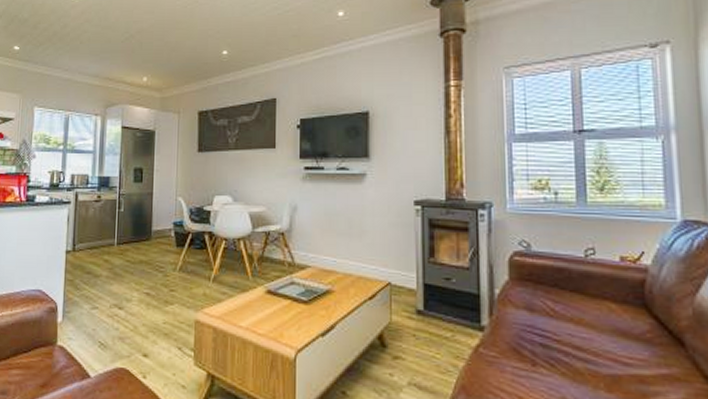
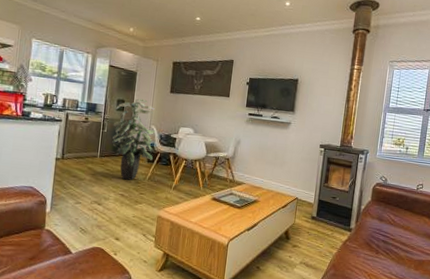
indoor plant: none [131,164,184,273] -> present [112,98,156,181]

